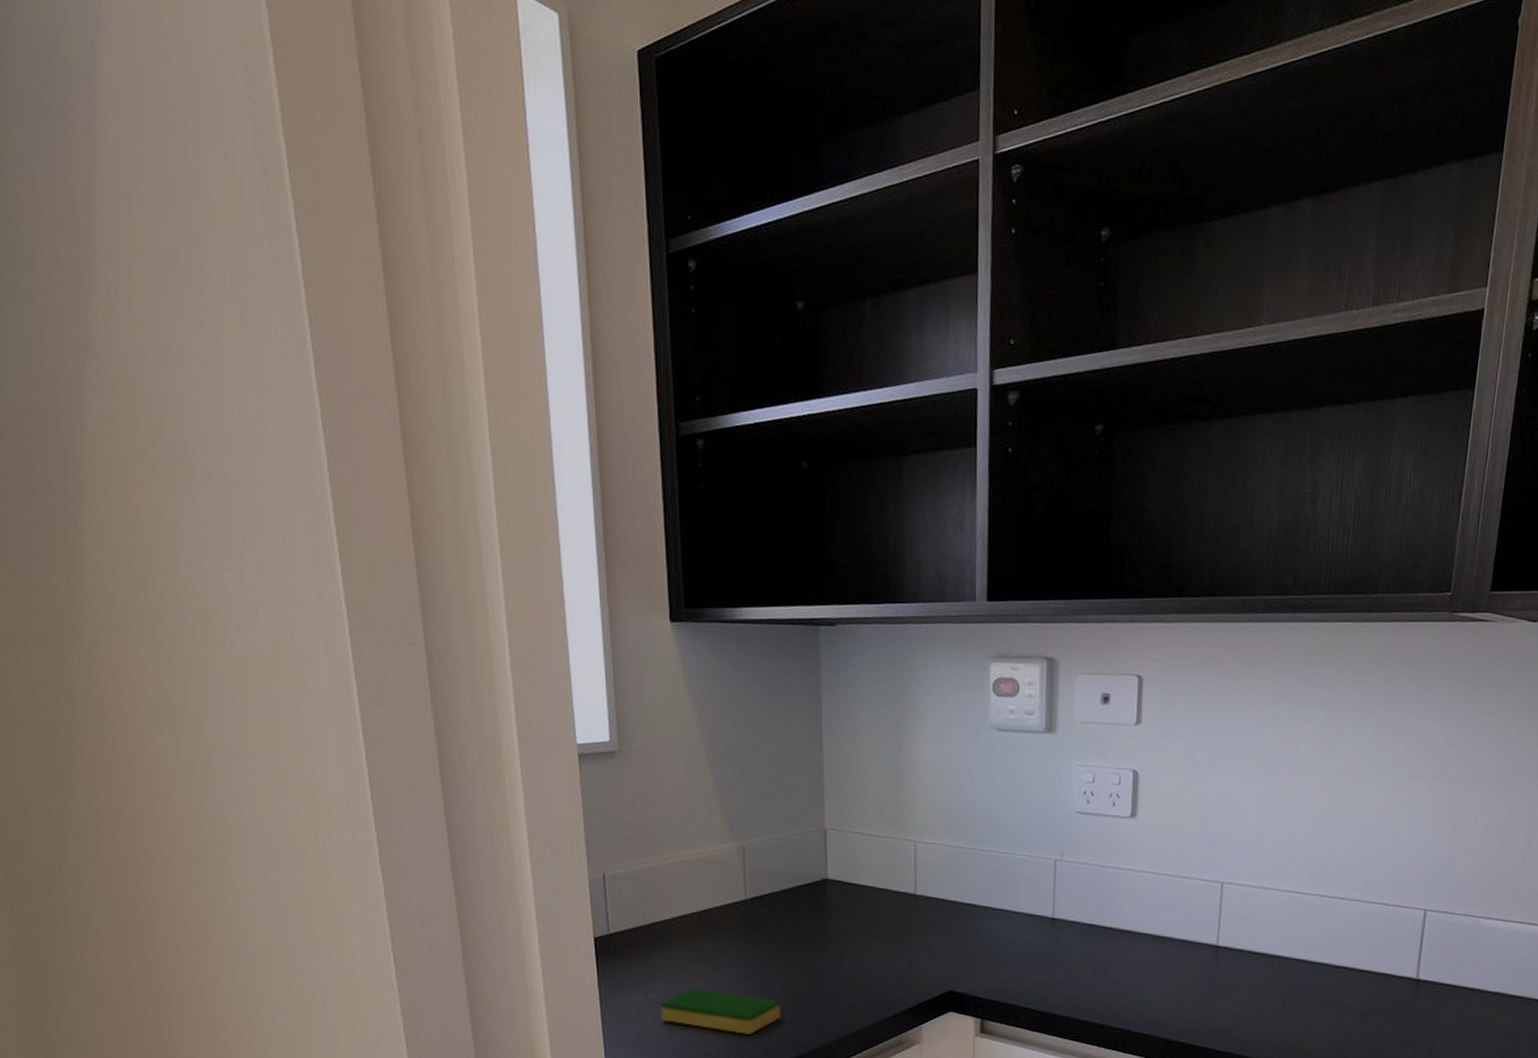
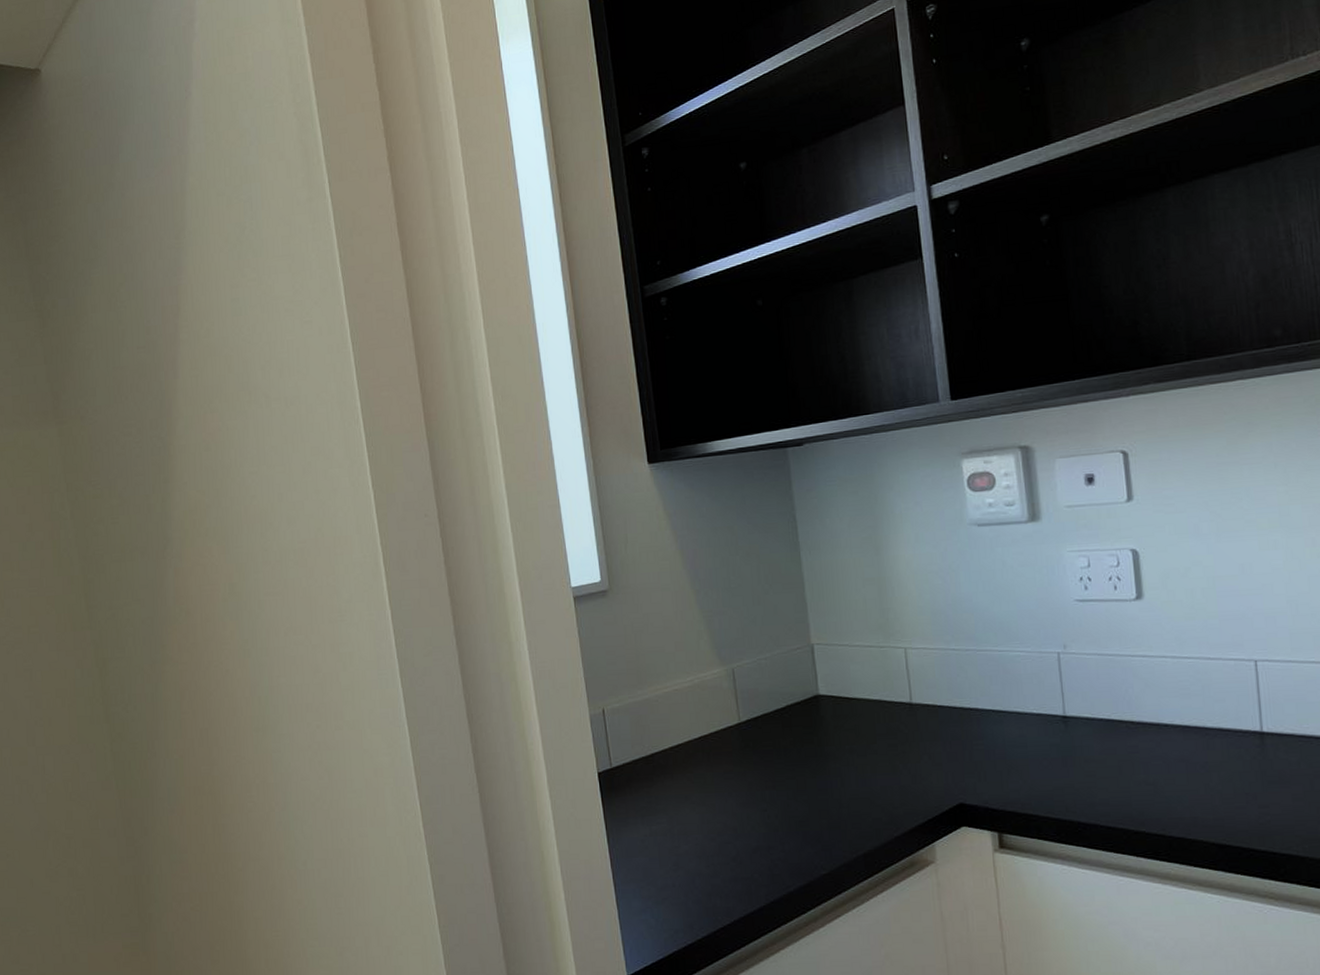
dish sponge: present [660,988,781,1034] -> none [665,817,785,863]

